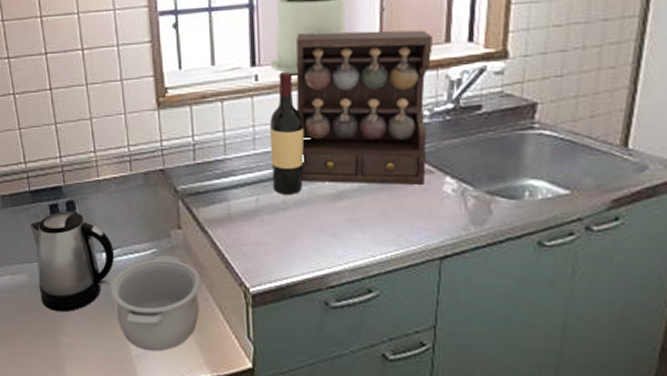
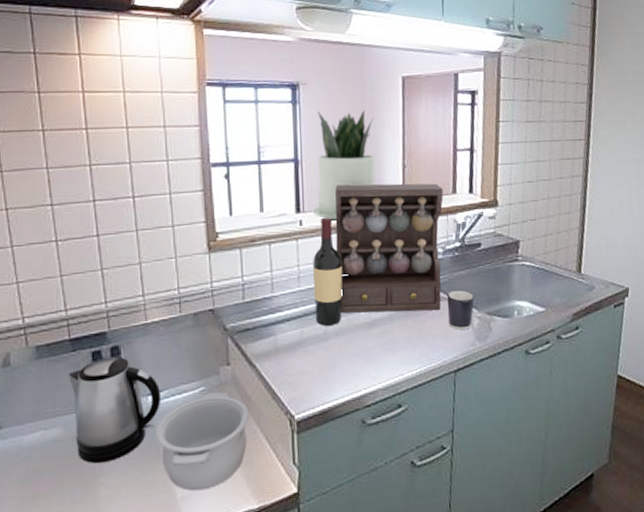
mug: none [433,162,471,210] -> present [446,290,475,330]

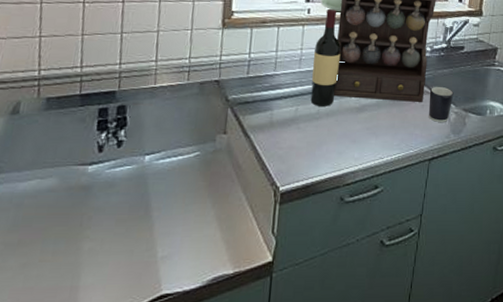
kettle: present [69,356,162,464] -> none [68,114,159,217]
cooking pot: present [155,391,249,491] -> none [146,158,238,252]

